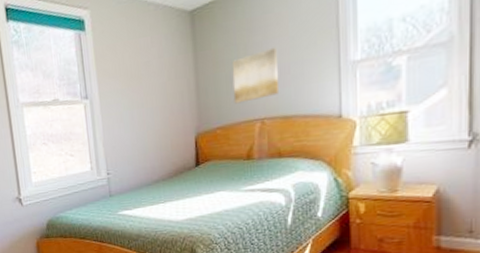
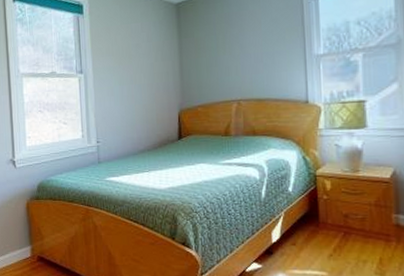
wall art: present [231,46,279,104] -> none [211,38,253,86]

